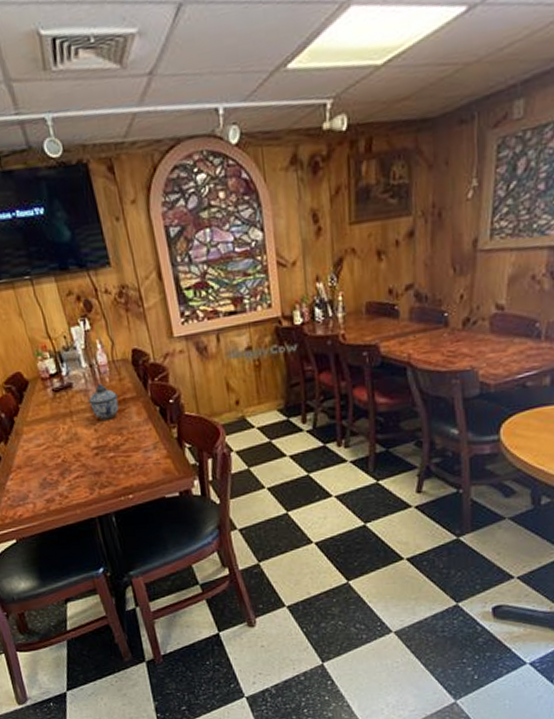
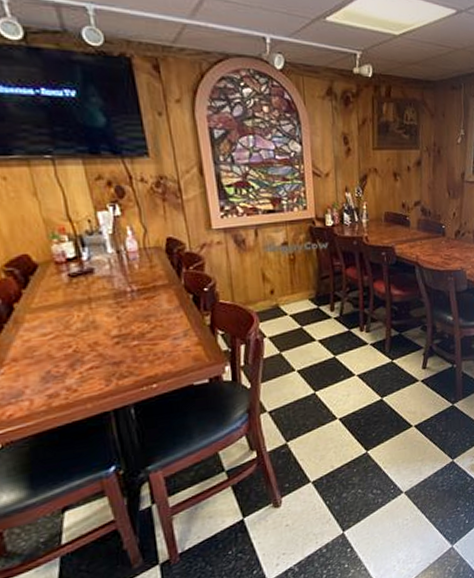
lidded jar: present [88,383,119,420] -> none [112,270,148,307]

